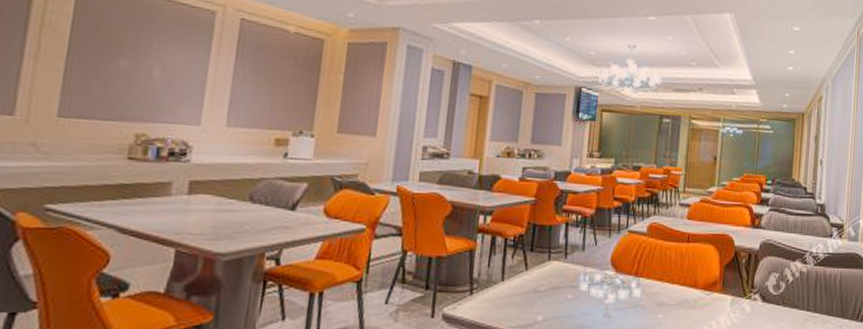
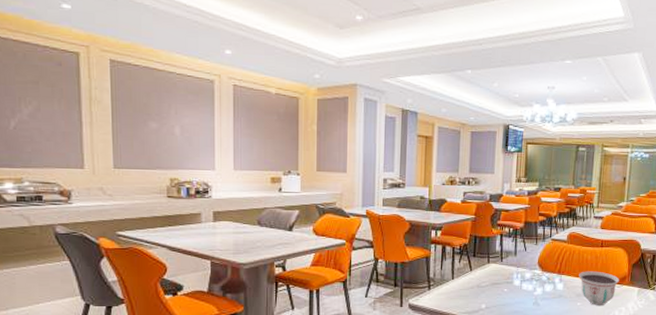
bowl: none [660,273,709,320] -> present [579,271,619,306]

